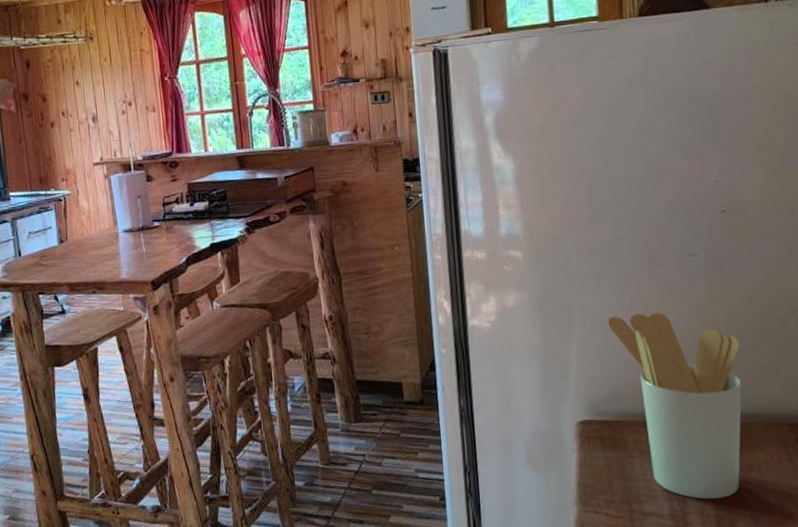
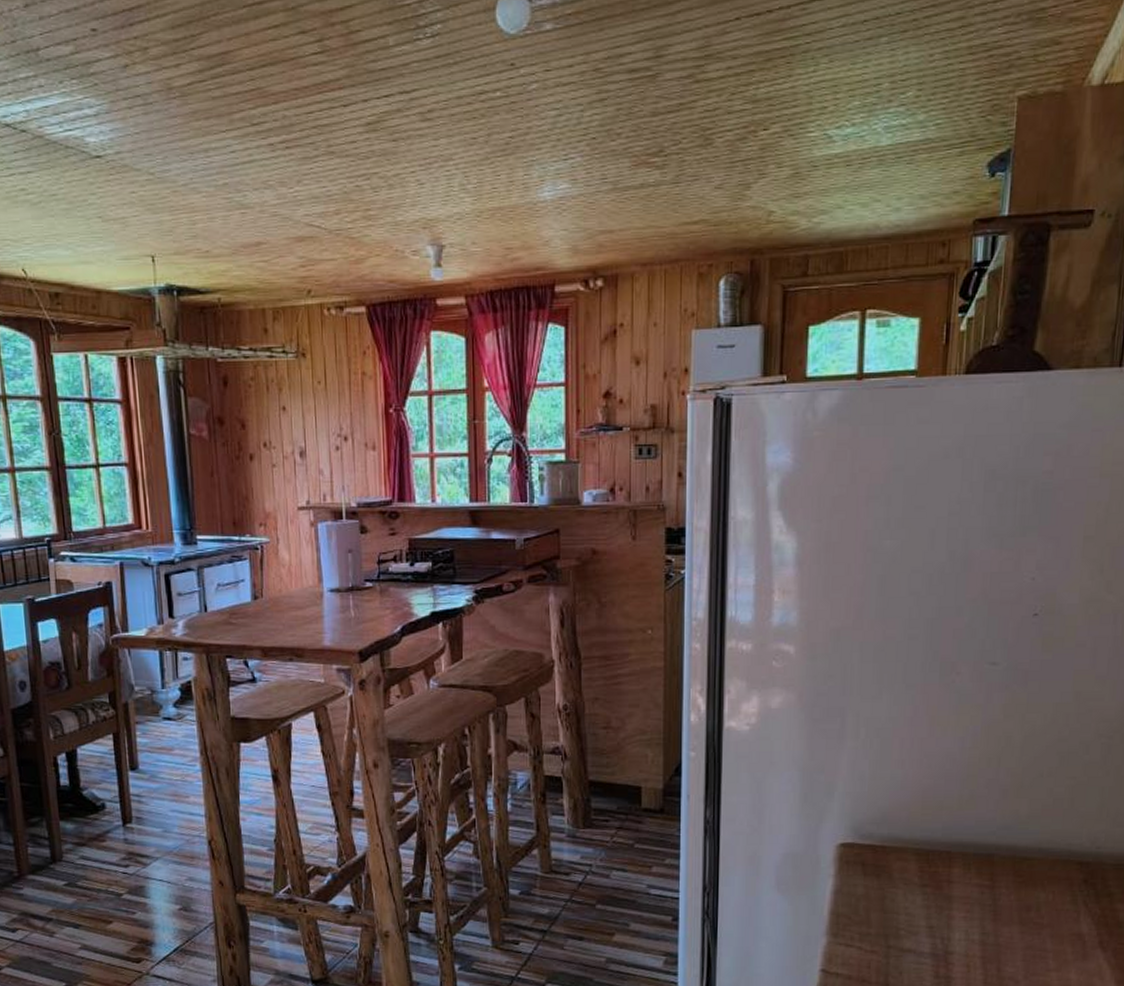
utensil holder: present [607,312,742,499] -> none [885,726,1035,939]

